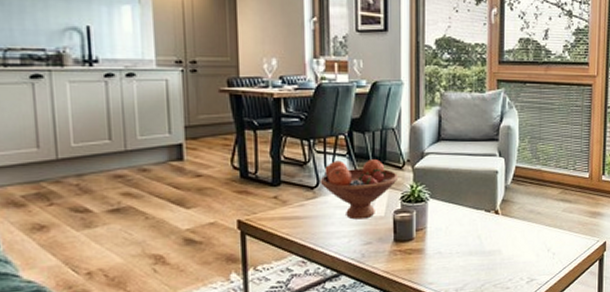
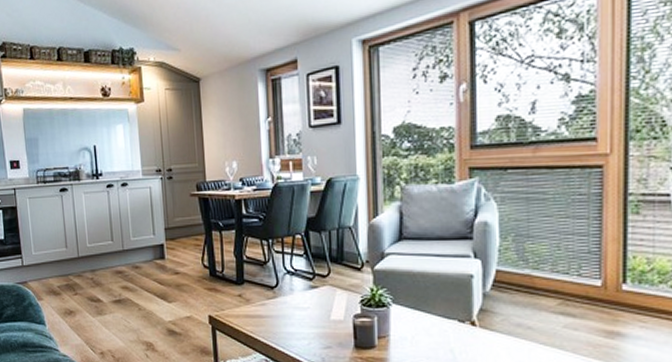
fruit bowl: present [320,159,399,220] -> none [279,260,358,322]

